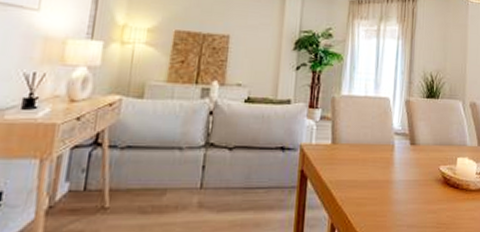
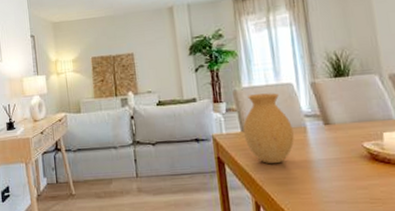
vase: none [333,104,382,182] -> present [243,93,294,164]

